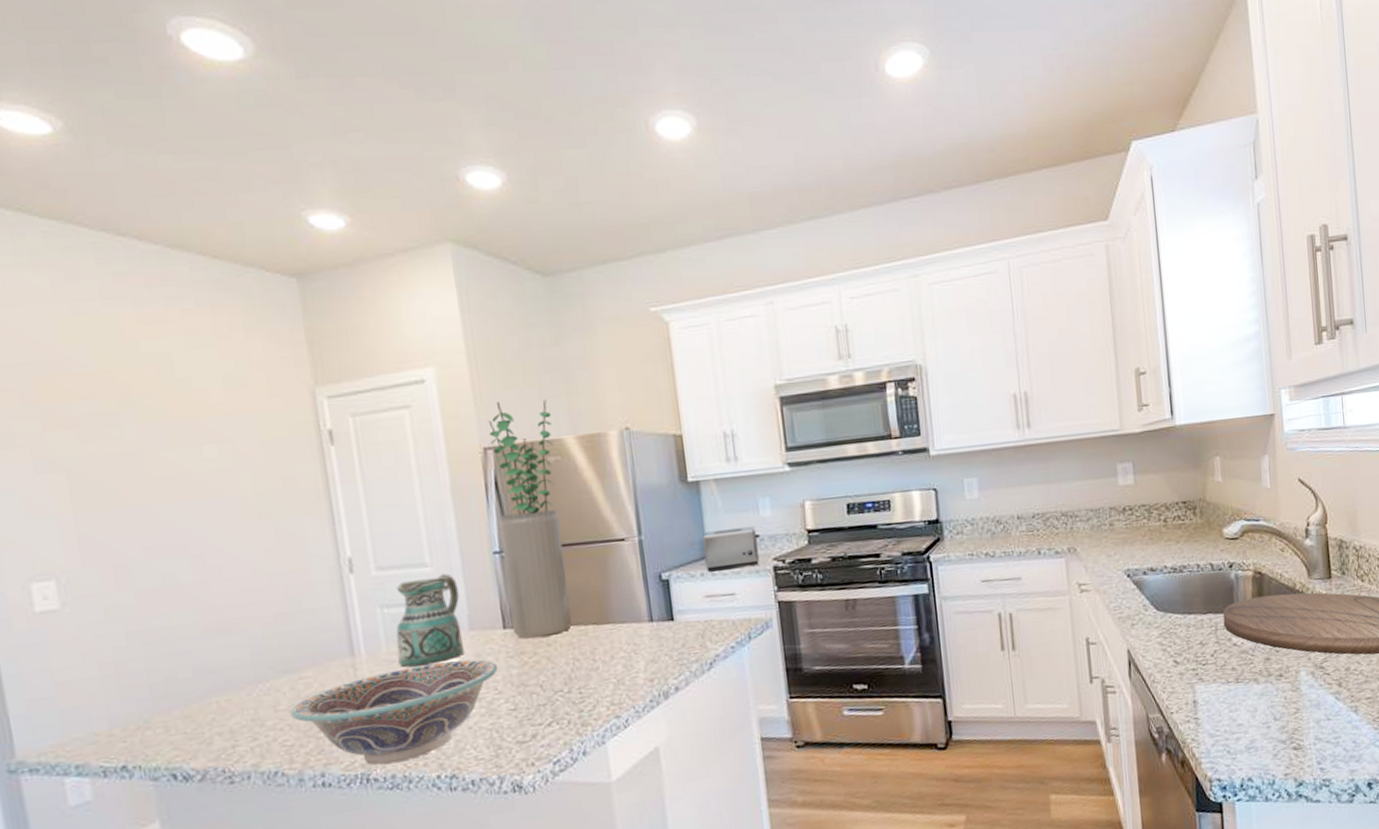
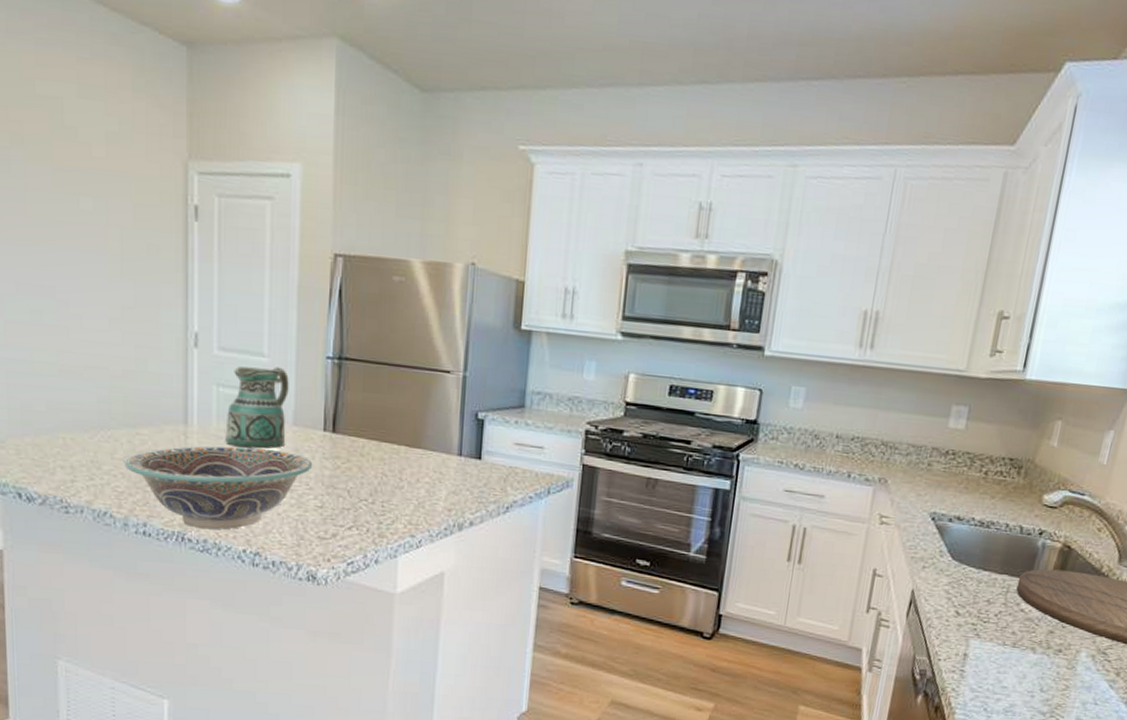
vase: present [488,399,572,639] -> none [332,211,404,448]
toaster: present [701,525,760,572] -> none [521,381,579,426]

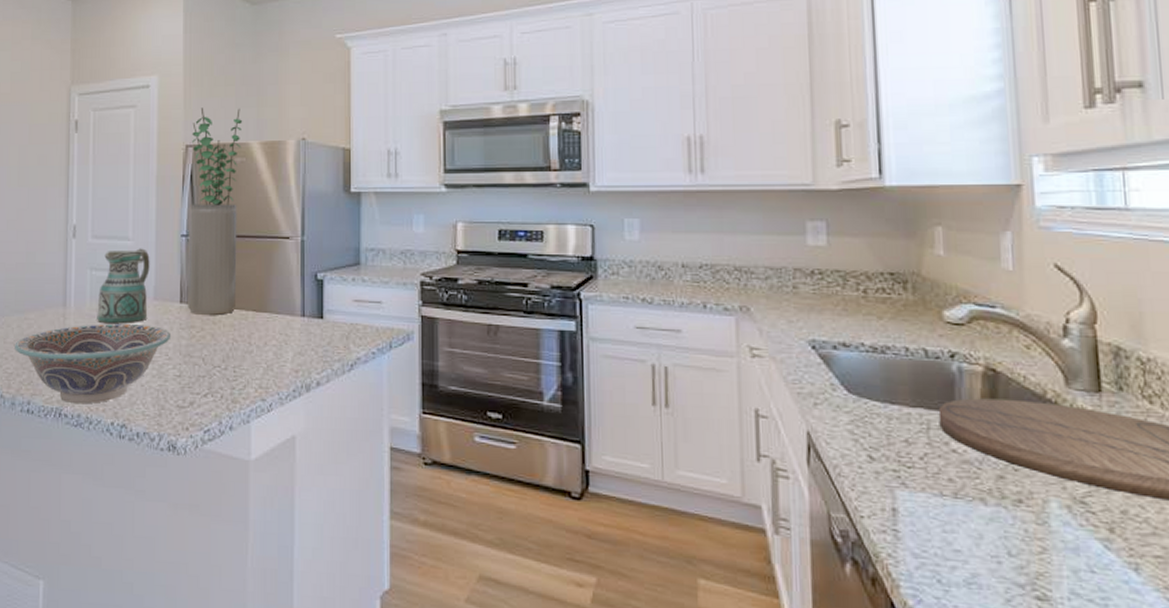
vase: none [332,211,404,448] -> present [188,108,243,315]

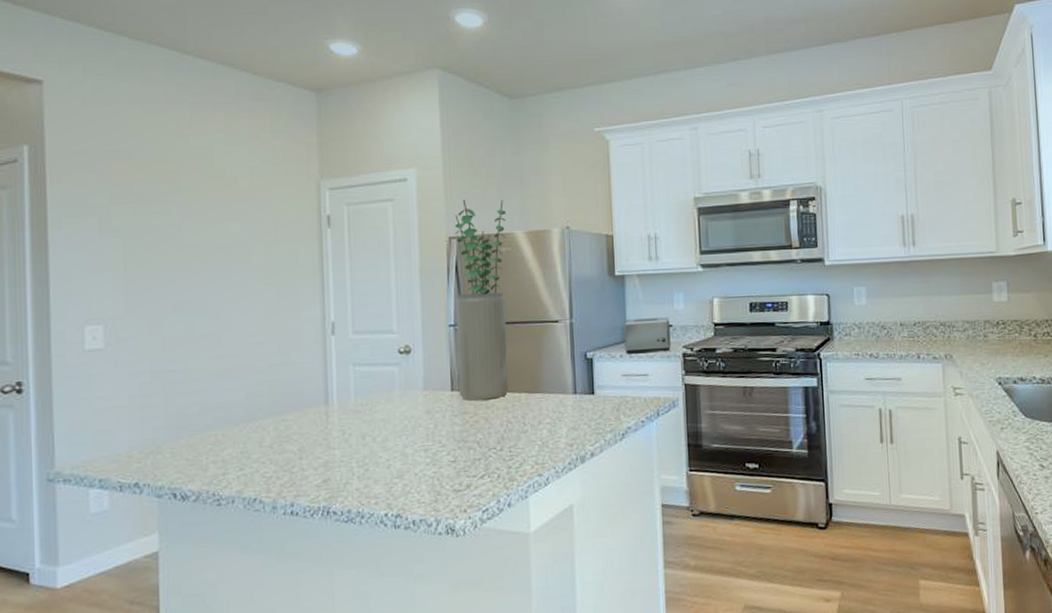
decorative bowl: present [15,323,172,404] -> none [272,415,444,500]
ceramic pitcher: present [97,248,150,324] -> none [363,340,418,418]
toaster: none [357,239,410,279] -> present [623,316,672,354]

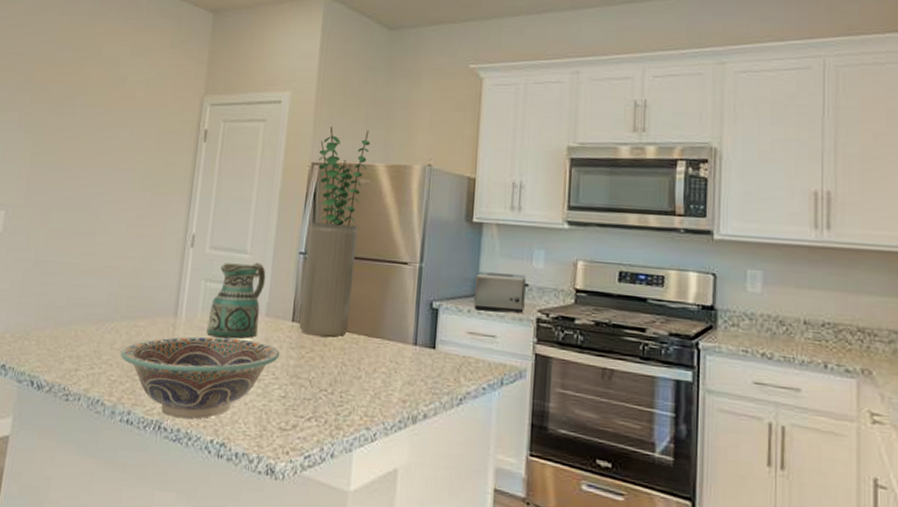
decorative bowl: none [272,415,444,500] -> present [120,336,280,419]
ceramic pitcher: none [363,340,418,418] -> present [206,262,266,339]

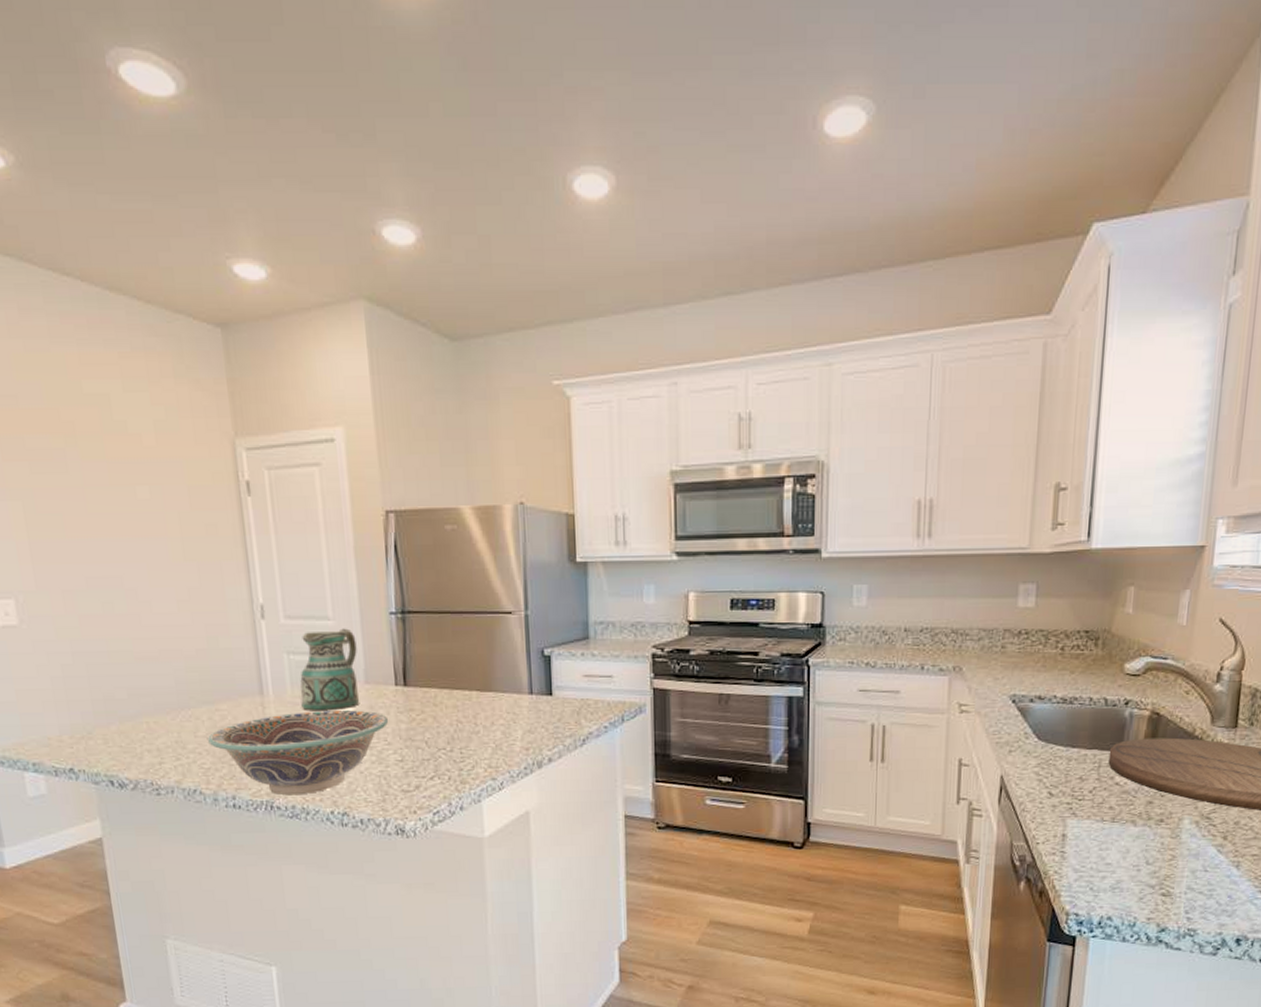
vase: present [299,127,371,337] -> none [391,466,457,697]
toaster: present [473,271,529,314] -> none [585,611,641,653]

